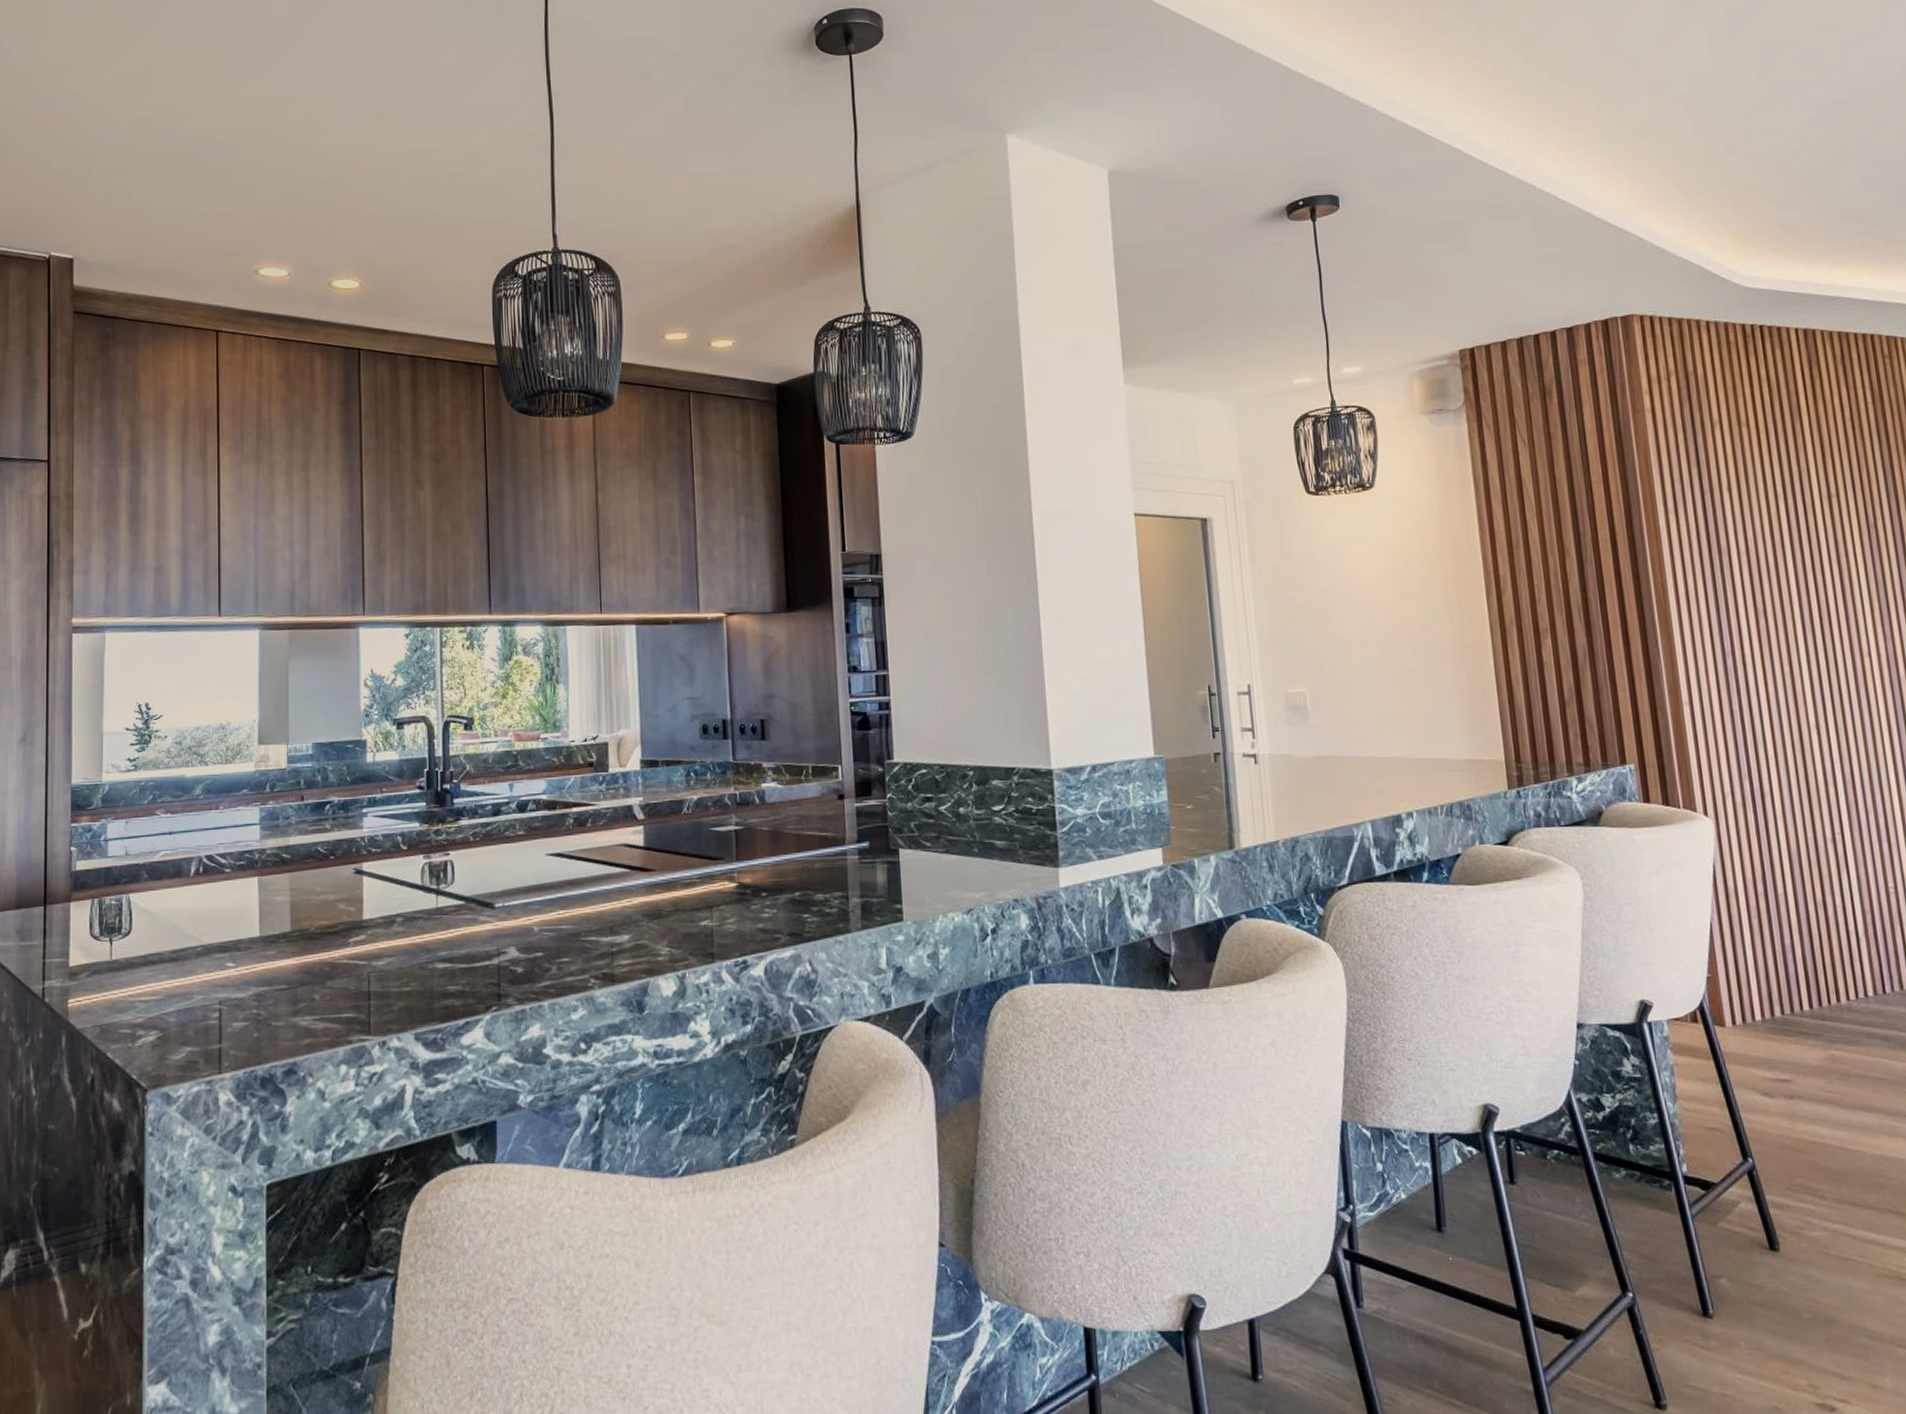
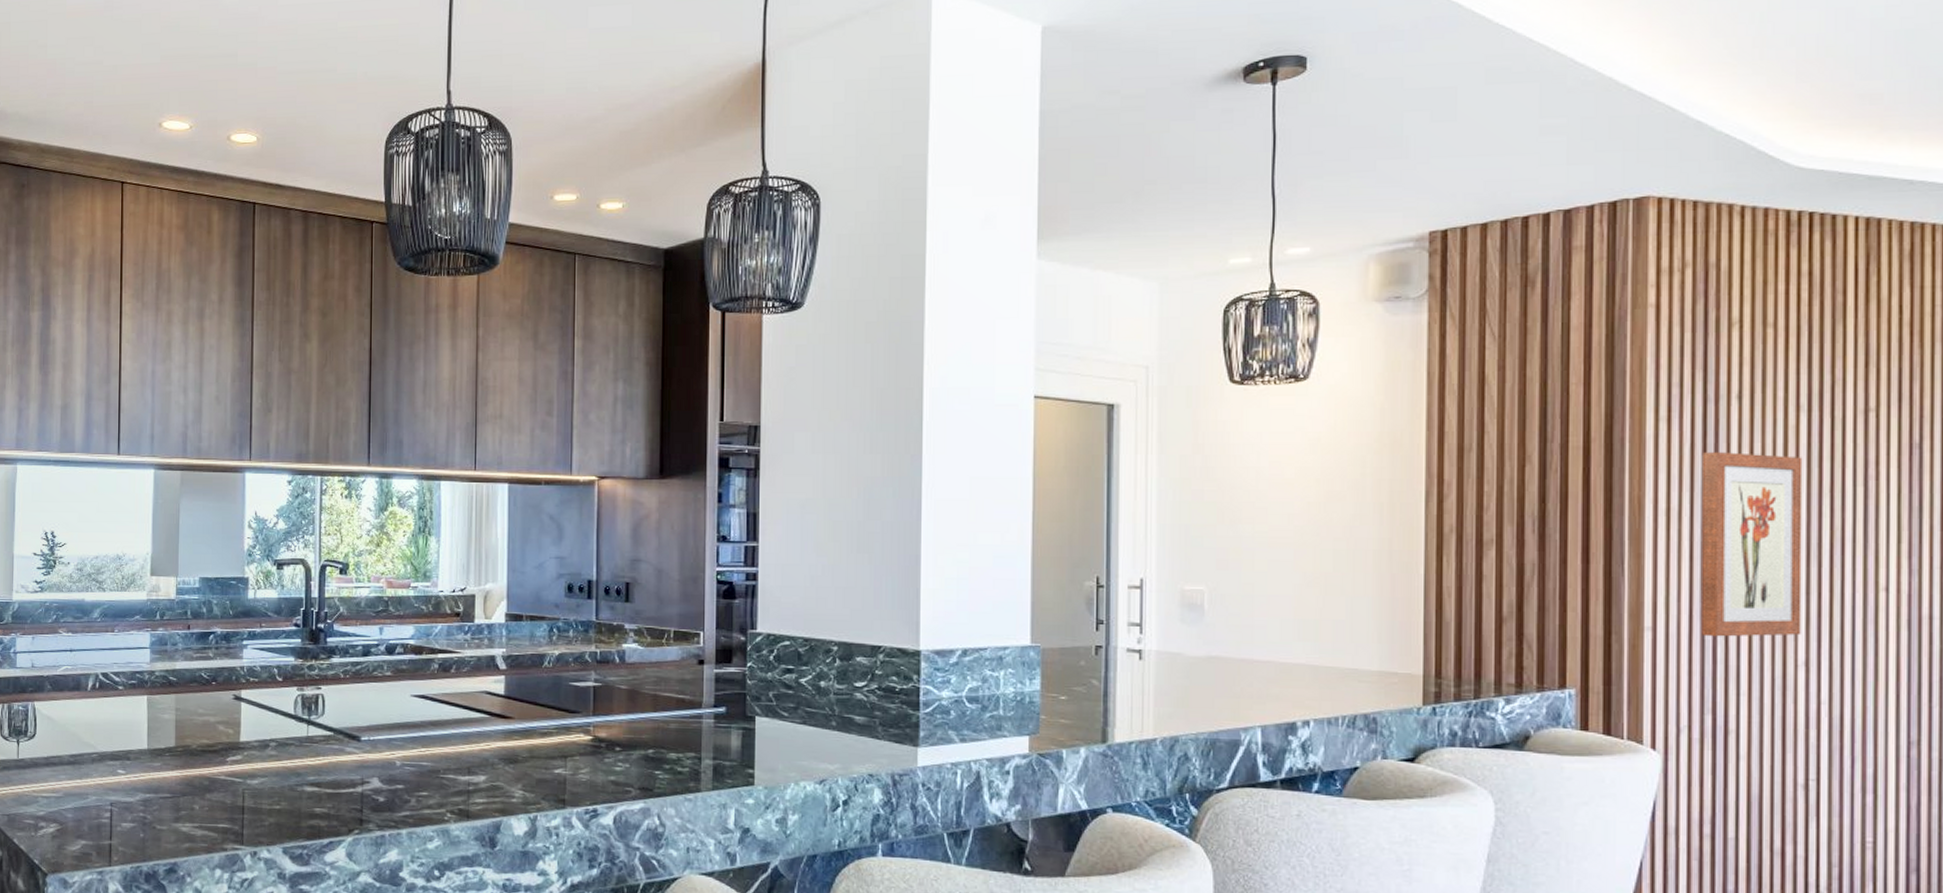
wall art: none [1707,538,1809,707] -> present [1701,452,1803,637]

